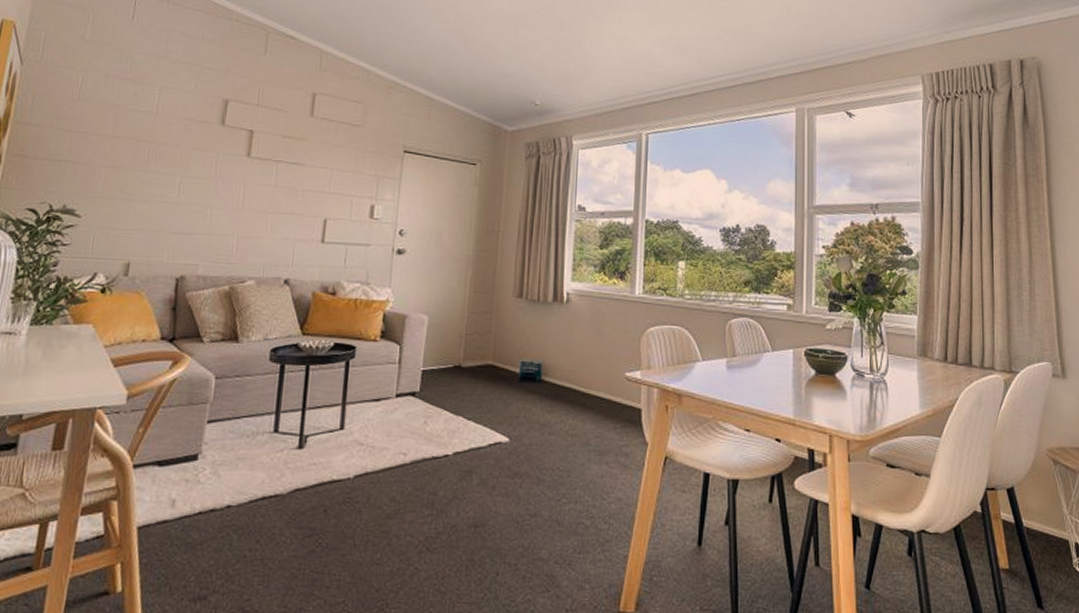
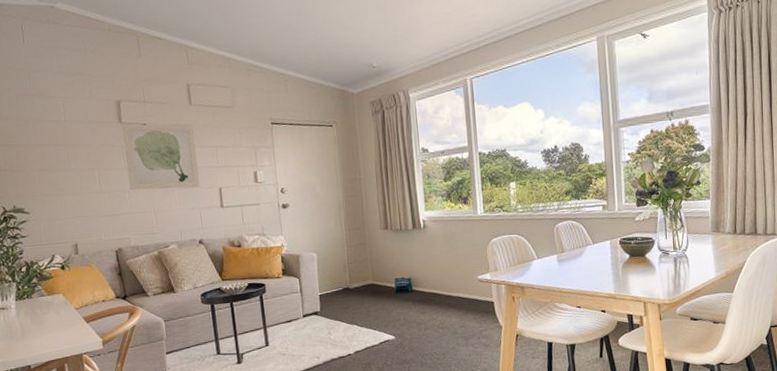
wall art: none [215,127,309,214] -> present [122,123,200,190]

